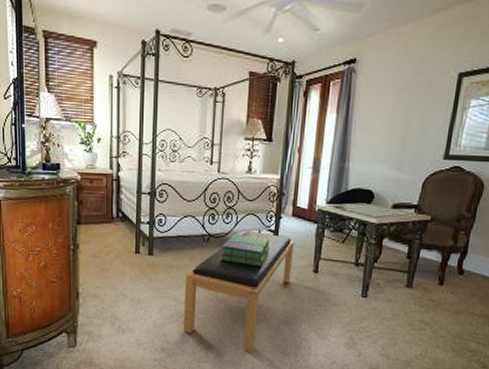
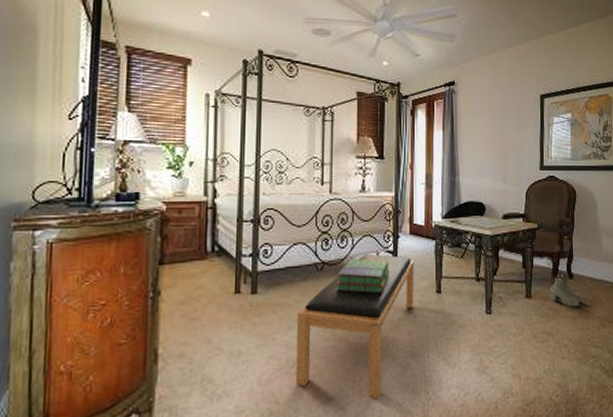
boots: none [432,268,471,303] -> present [549,273,583,307]

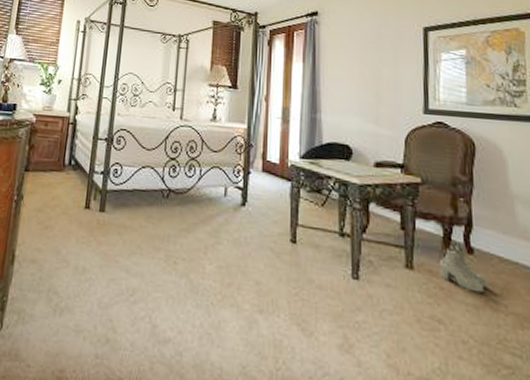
bench: present [295,254,414,400] -> none [133,187,266,354]
stack of books: present [336,258,389,294] -> none [180,189,238,233]

